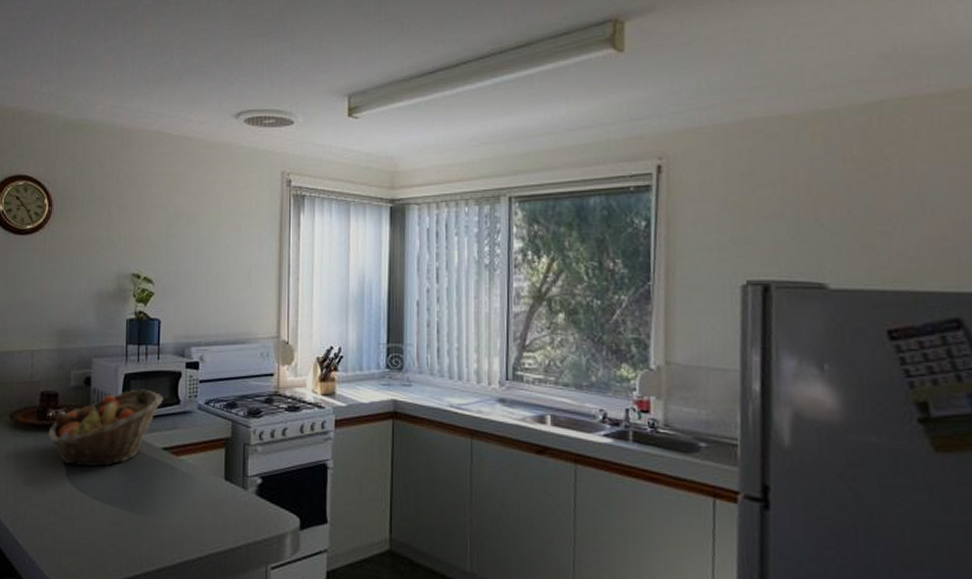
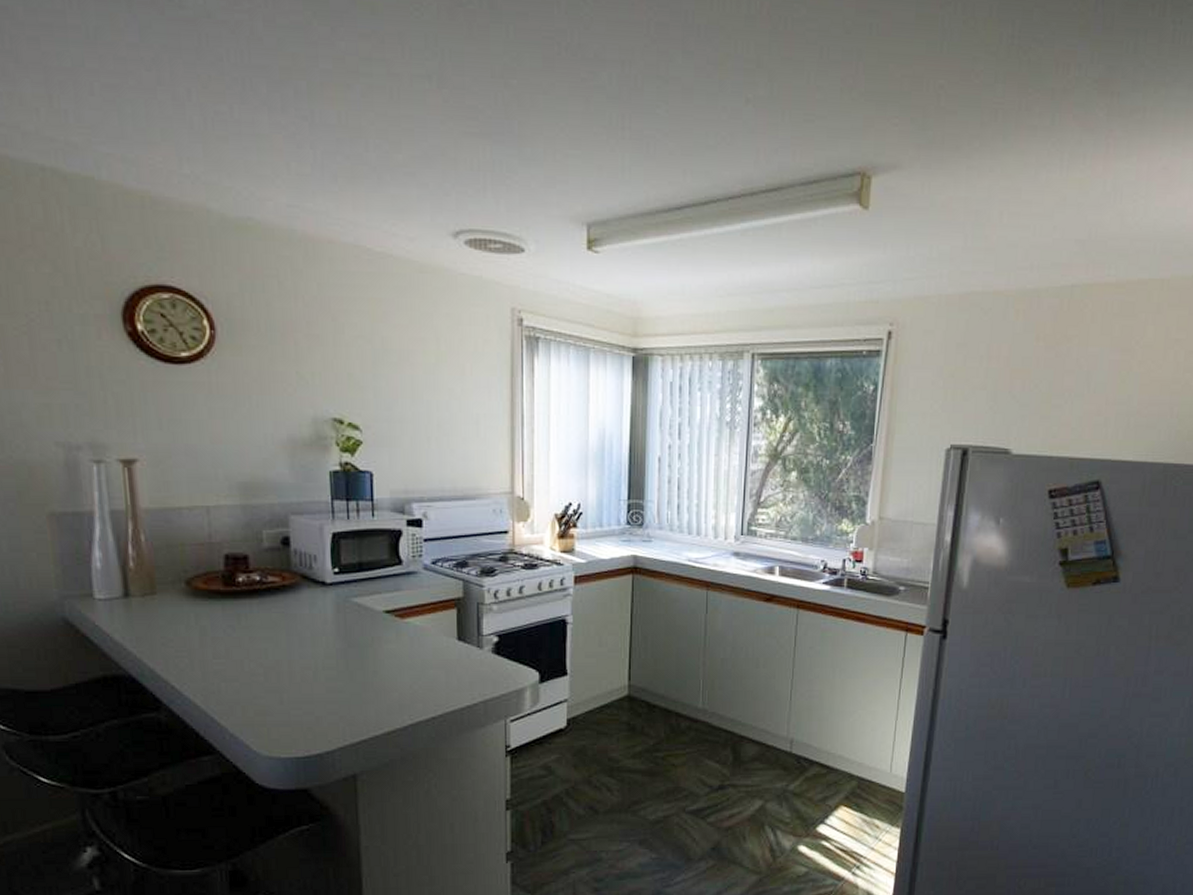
fruit basket: present [48,389,163,468] -> none [240,549,382,635]

